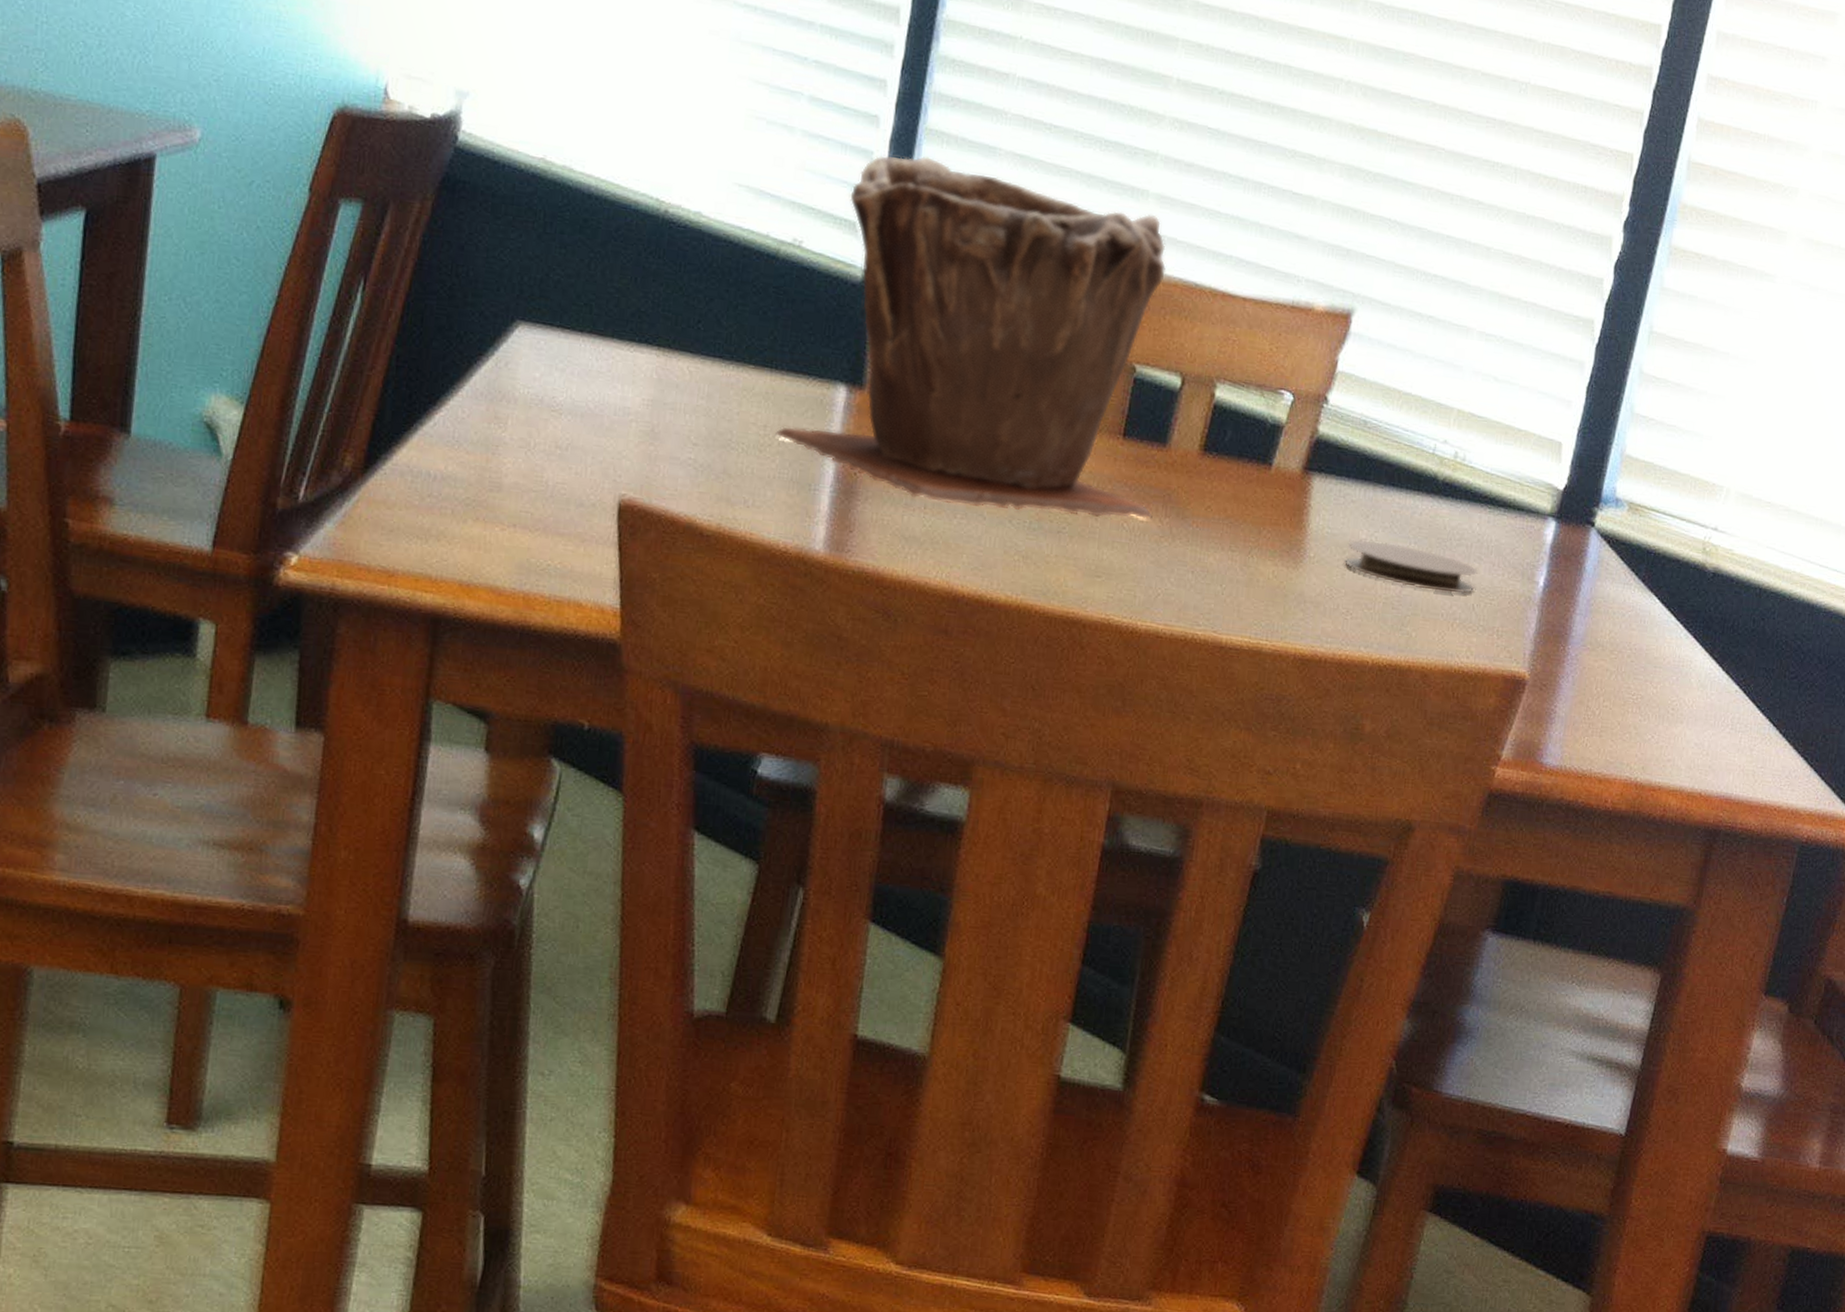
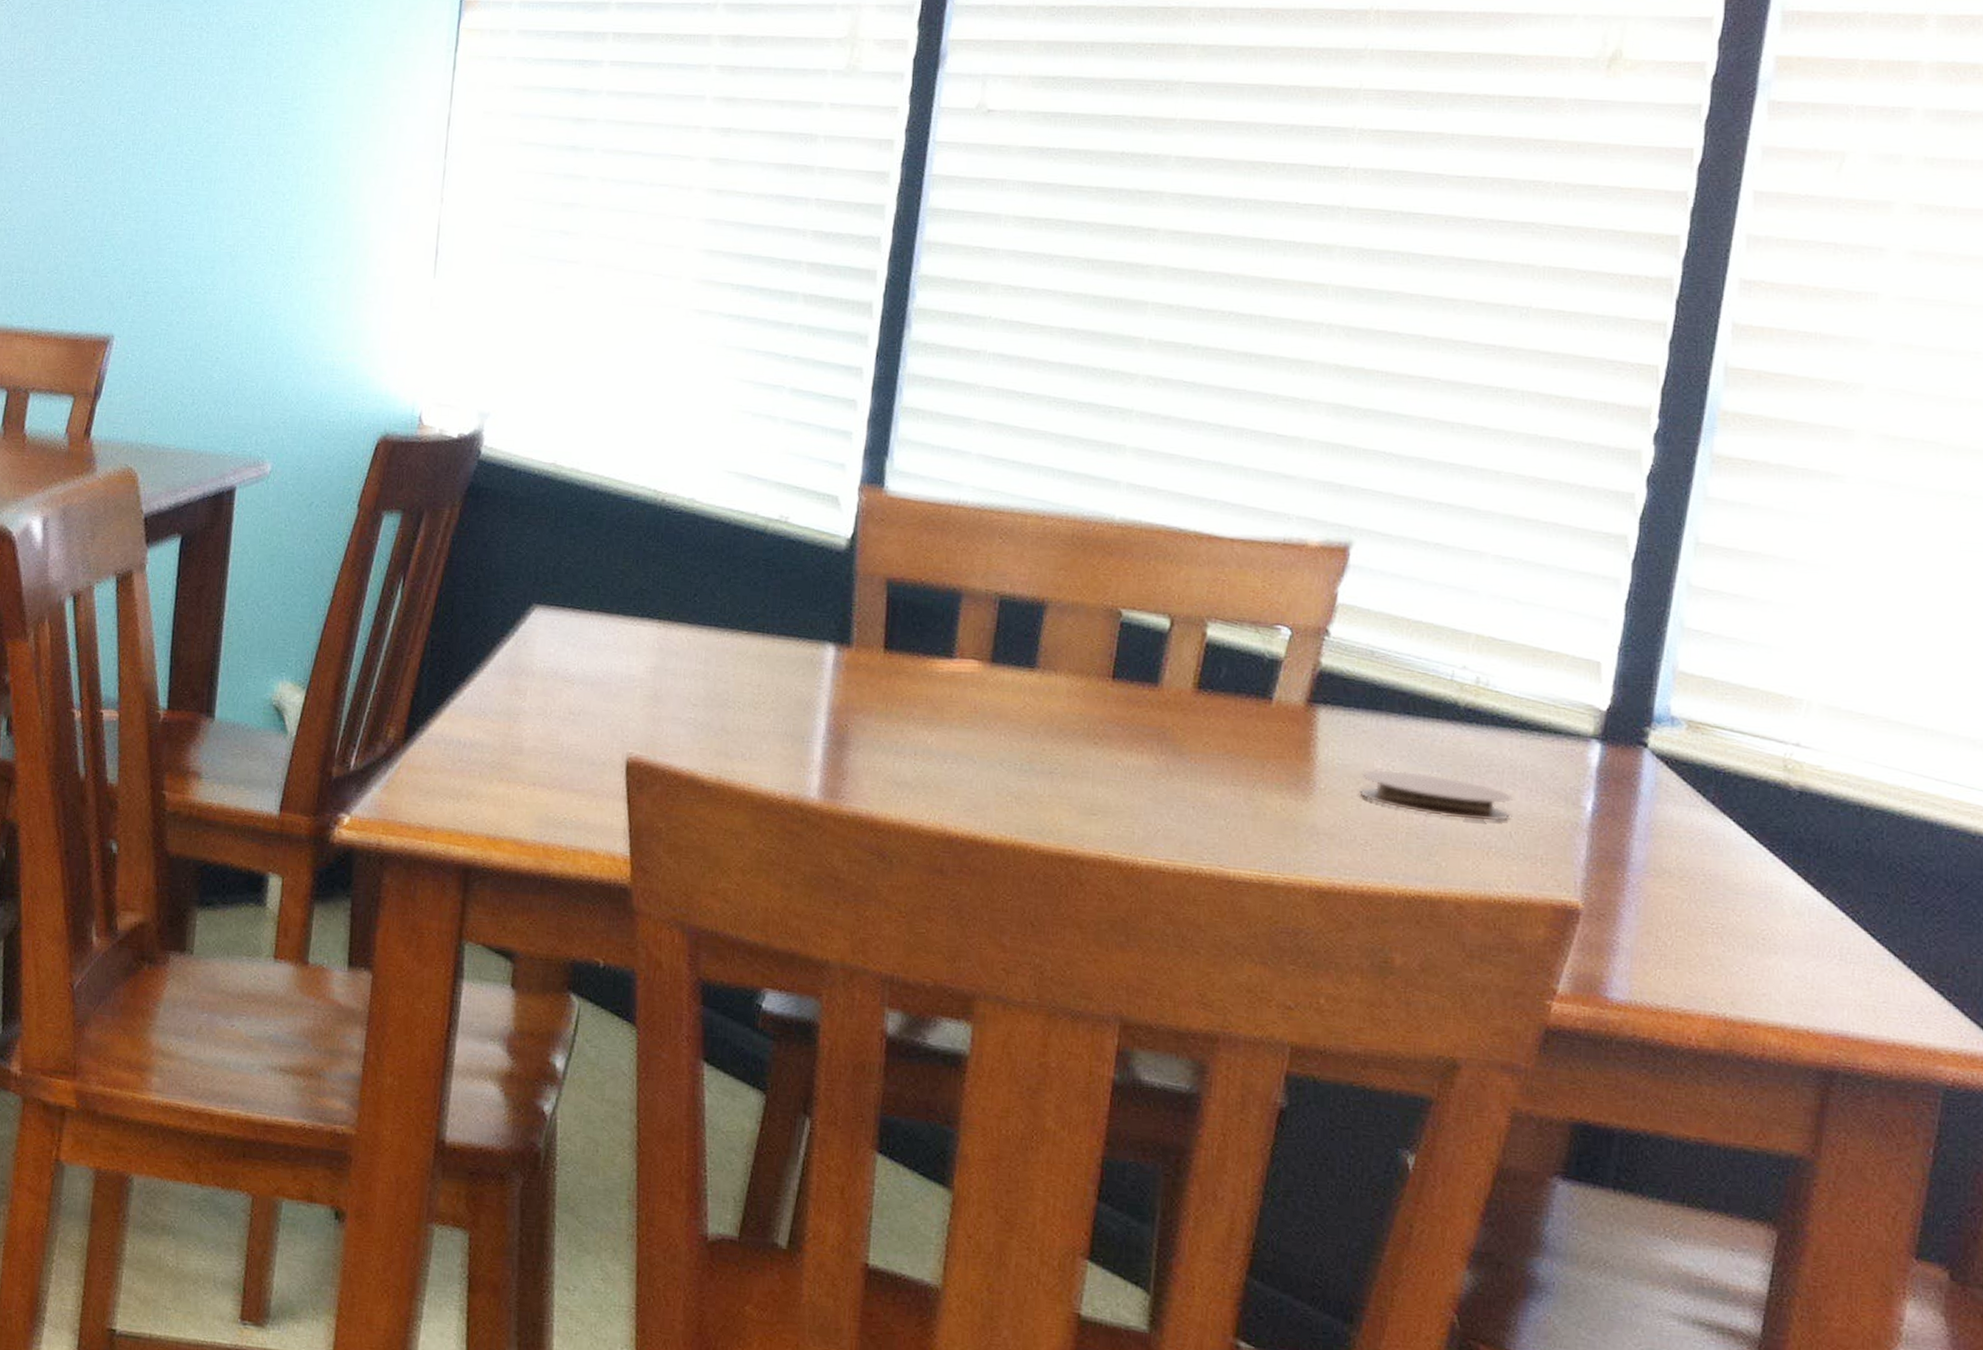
plant pot: present [774,155,1166,519] -> none [768,432,1148,757]

